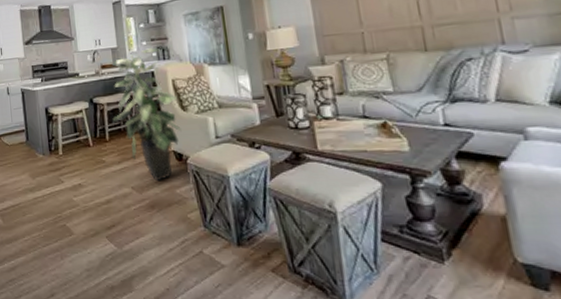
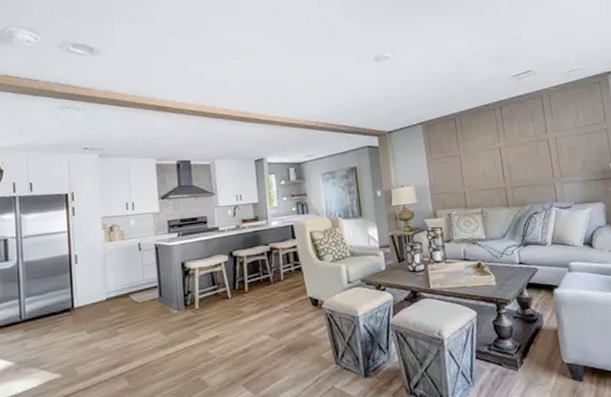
indoor plant: present [112,47,182,182] -> none [252,203,318,327]

